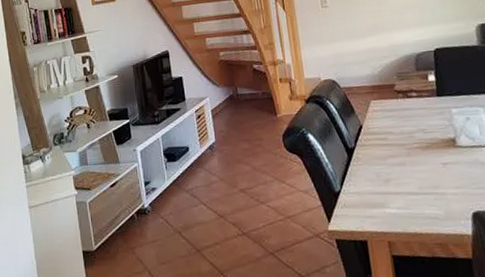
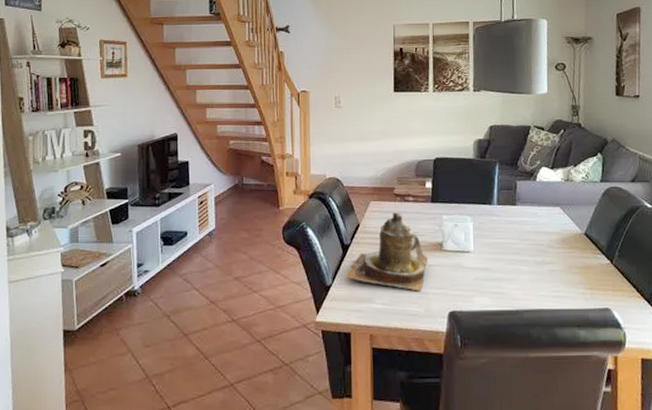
teapot: none [354,110,442,192] -> present [346,212,428,291]

